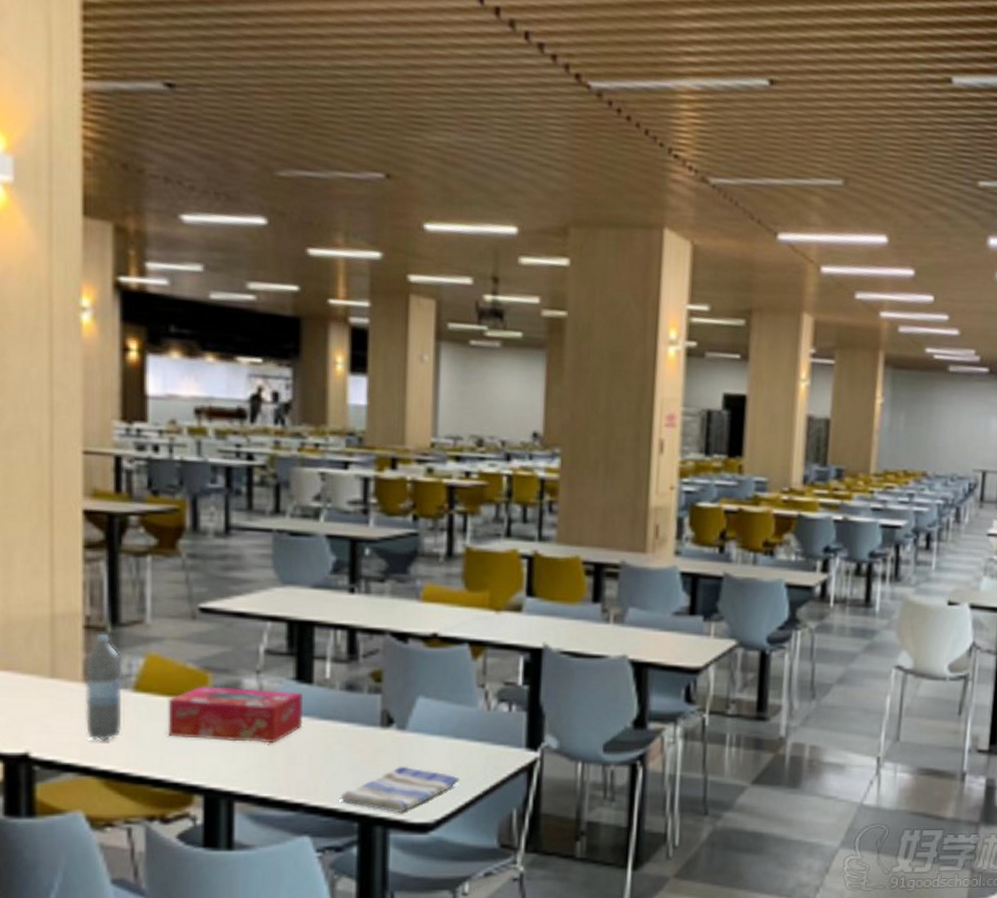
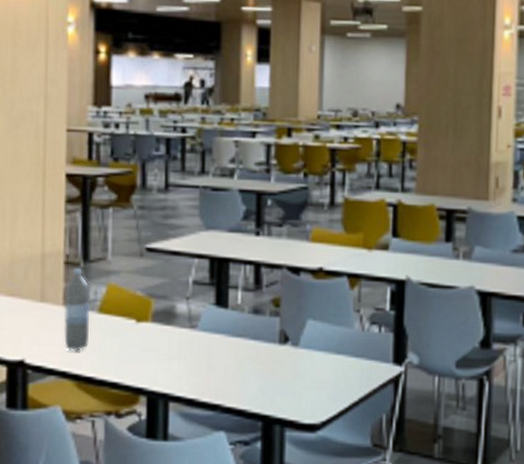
tissue box: present [167,686,304,742] -> none [122,309,221,355]
dish towel: present [339,766,460,812] -> none [247,376,340,414]

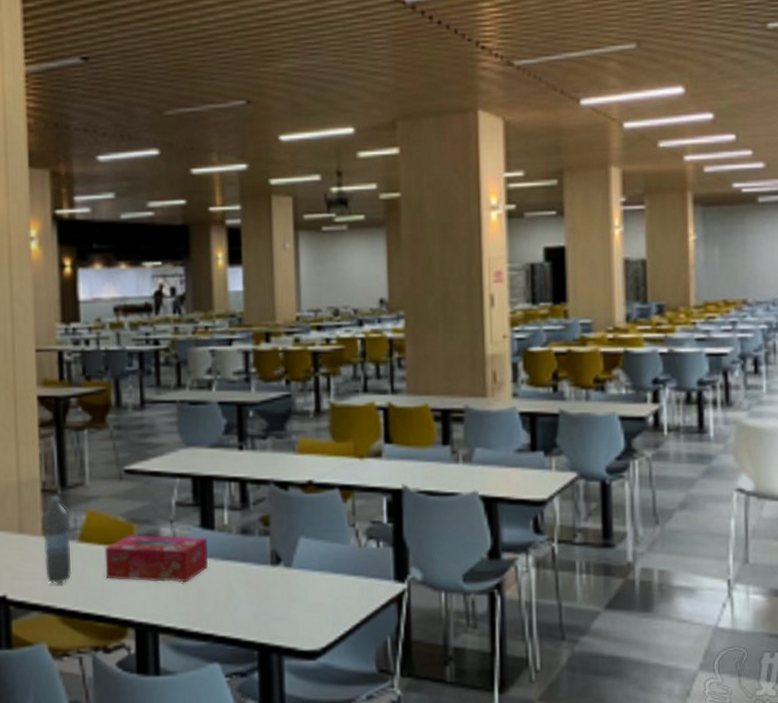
tissue box: none [122,309,221,355] -> present [104,535,208,582]

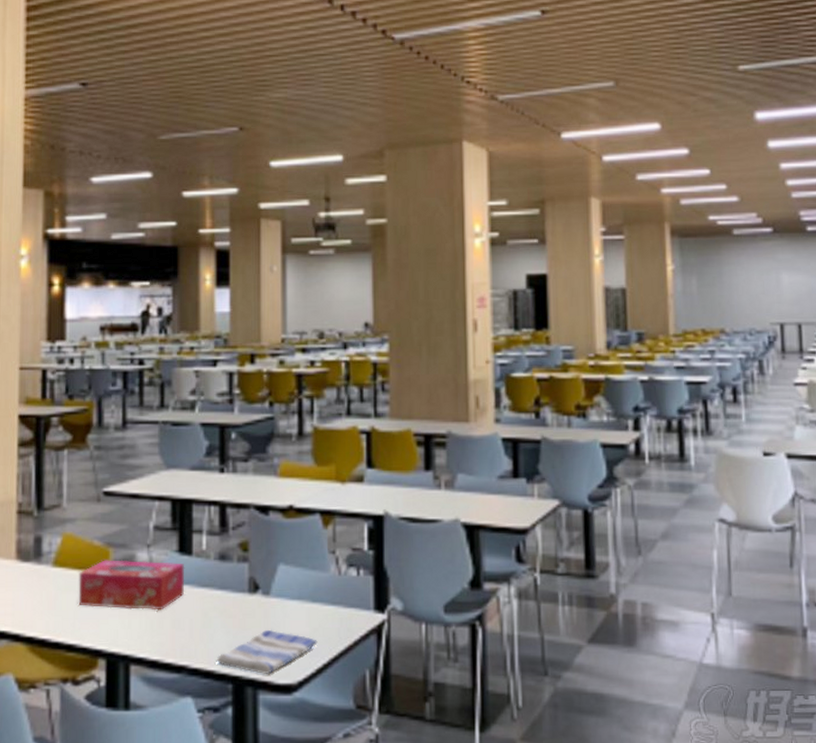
water bottle: present [43,495,72,584] -> none [16,517,45,611]
dish towel: none [241,599,340,641] -> present [216,629,318,674]

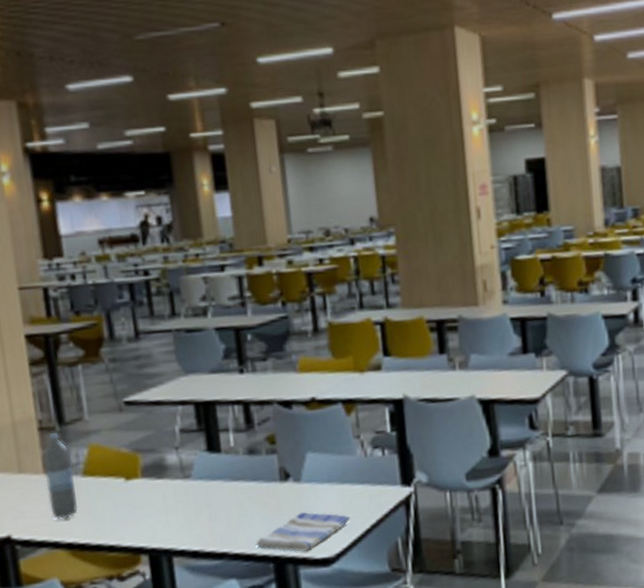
water bottle: none [16,517,45,611] -> present [42,432,78,520]
tissue box: present [78,560,185,610] -> none [110,461,217,510]

